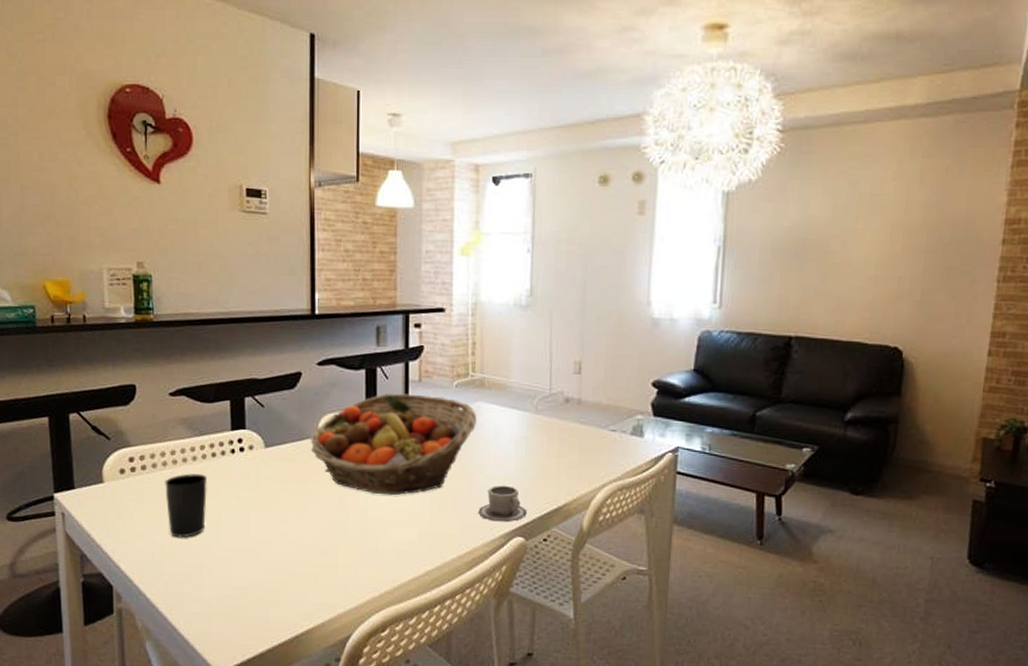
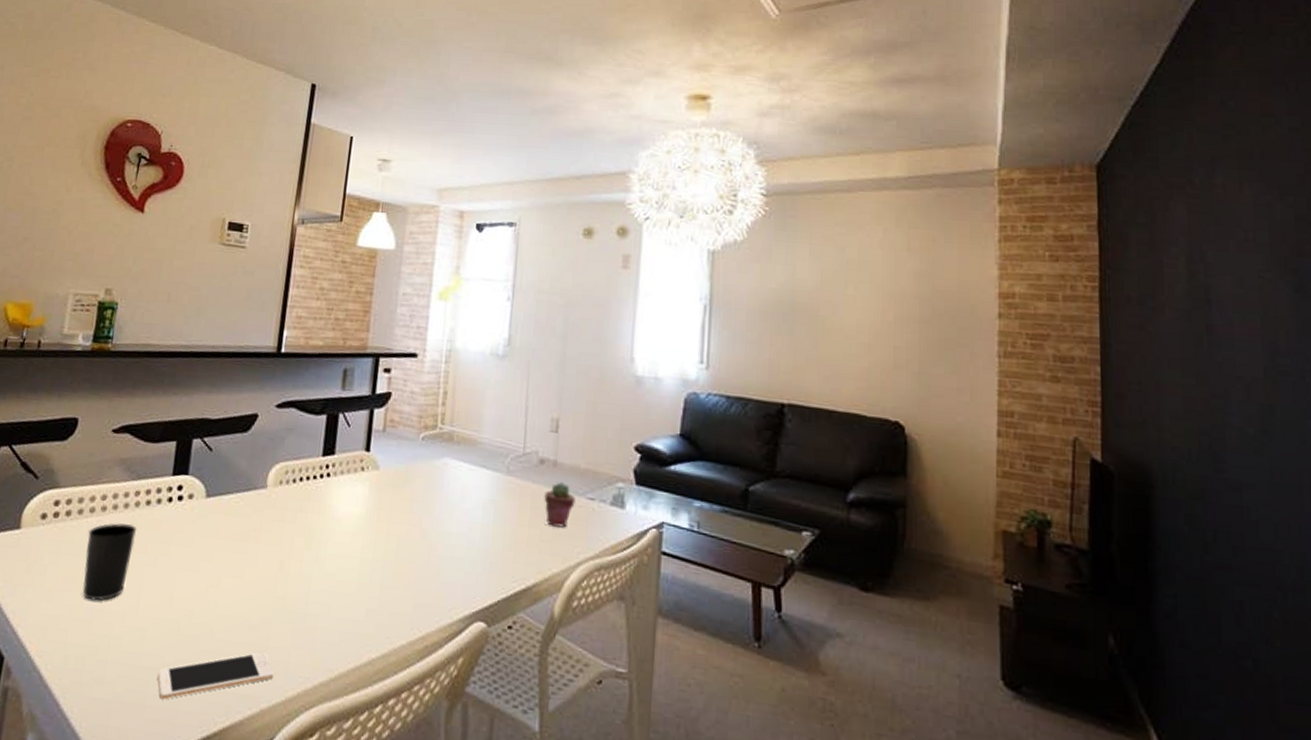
cell phone: none [246,570,345,611] -> present [157,651,274,700]
fruit basket: present [310,393,478,496] -> none [256,443,443,563]
cup: present [478,485,527,523] -> none [436,556,491,603]
potted succulent: none [570,417,599,457] -> present [544,482,576,528]

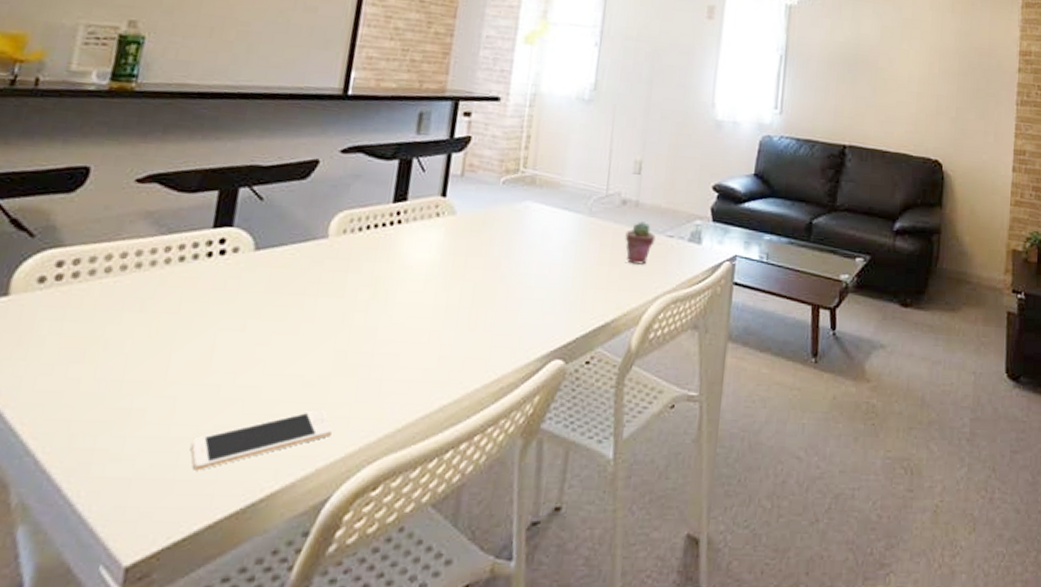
cup: present [82,523,137,601] -> none [94,282,166,371]

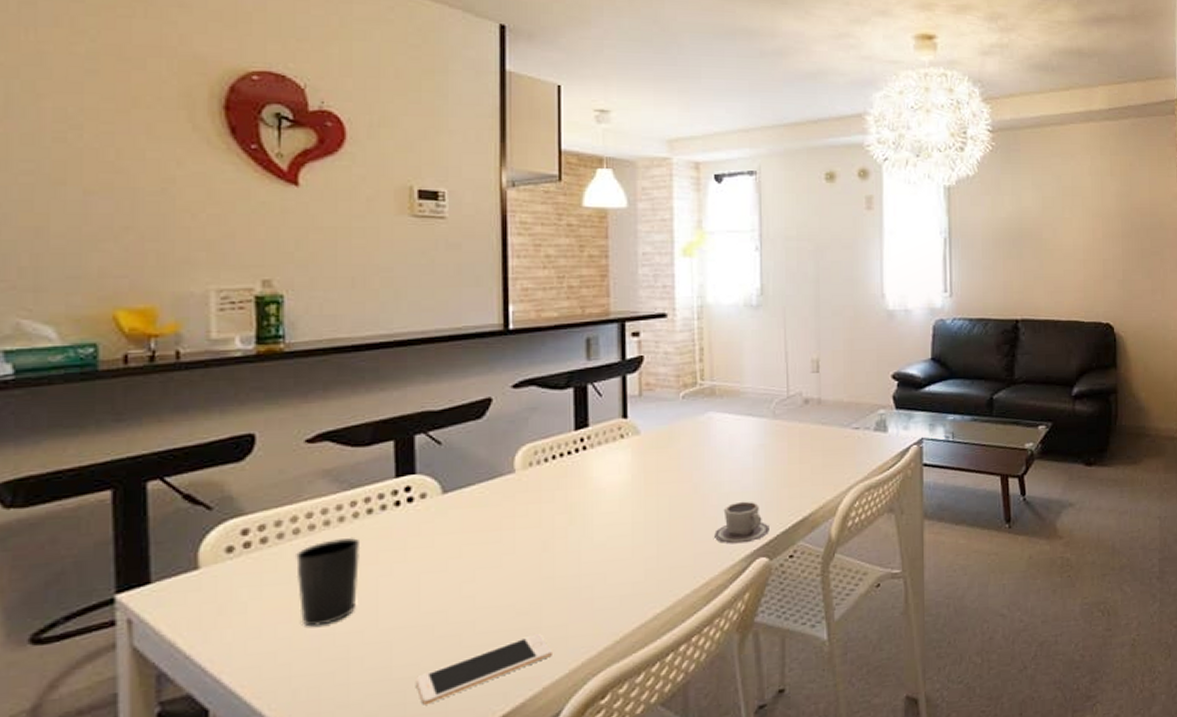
cup: none [94,282,166,371] -> present [296,537,361,627]
cup: none [513,297,570,342] -> present [714,501,769,544]
potted succulent: present [625,221,656,266] -> none [812,418,842,460]

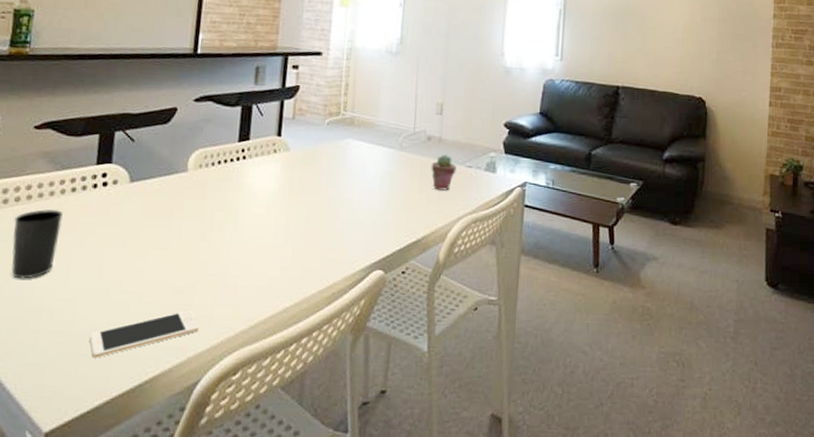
cup: present [714,501,769,544] -> none [341,219,388,256]
potted succulent: none [812,418,842,460] -> present [431,154,457,192]

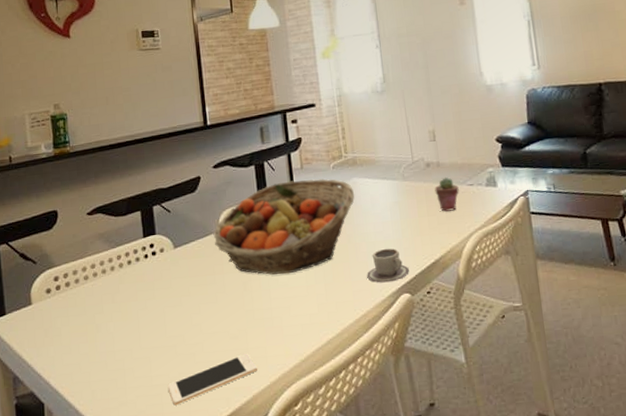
cup: present [11,209,63,279] -> none [87,281,126,346]
fruit basket: none [178,130,346,230] -> present [213,178,355,275]
cup: none [341,219,388,256] -> present [367,248,409,283]

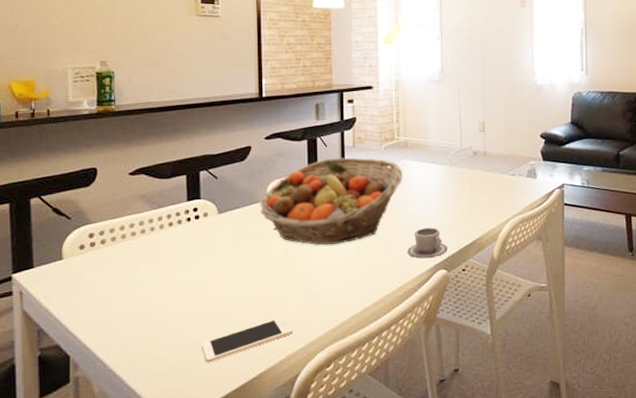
potted succulent: present [434,177,459,212] -> none [479,166,502,198]

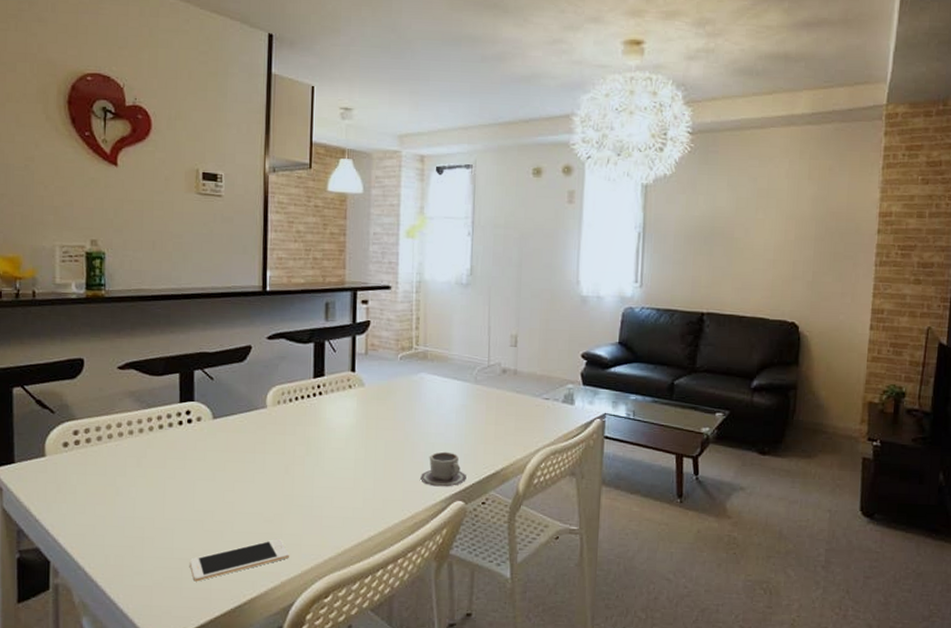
fruit basket: present [259,157,403,245] -> none [258,365,421,464]

